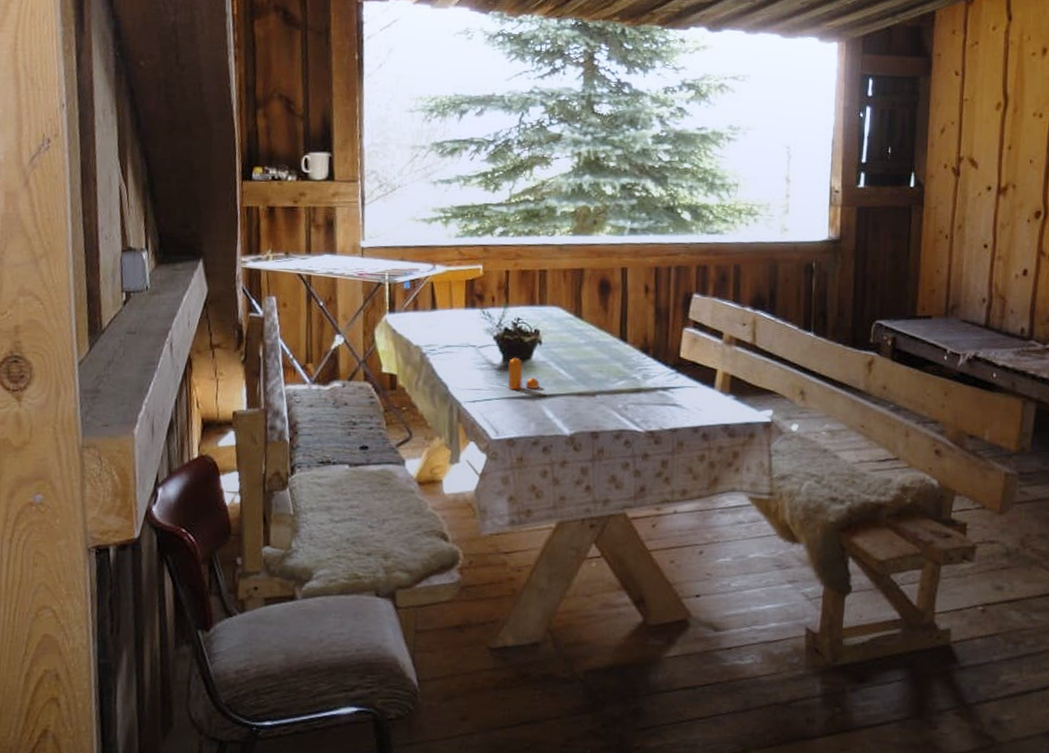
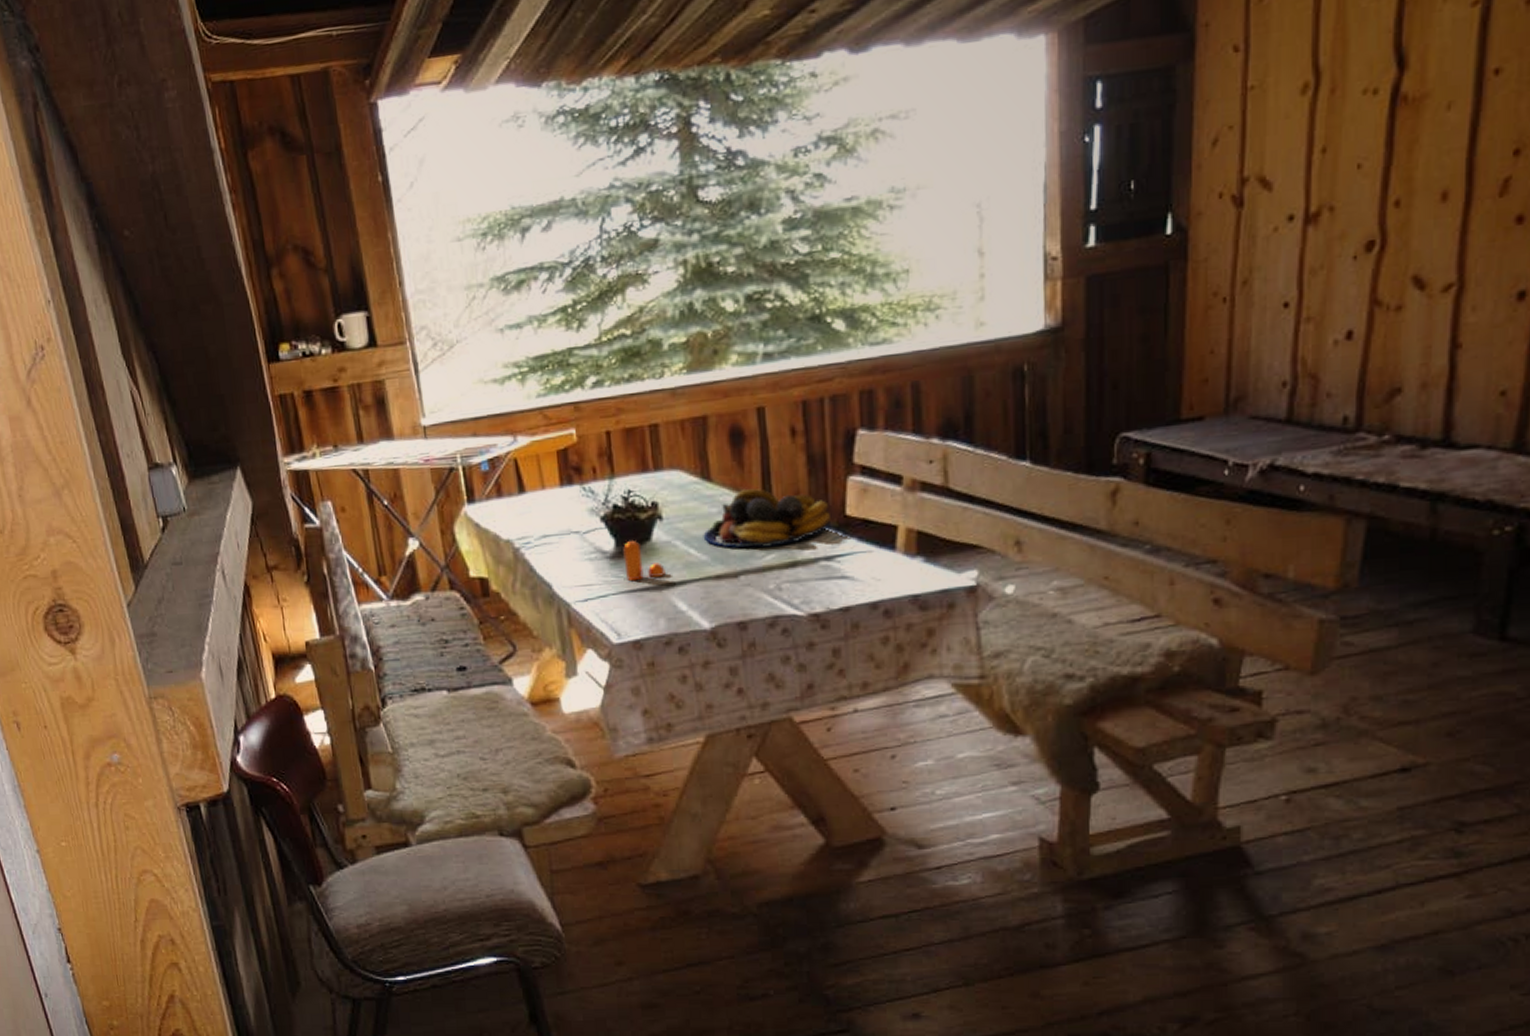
fruit bowl: none [571,328,668,375] -> present [703,489,830,549]

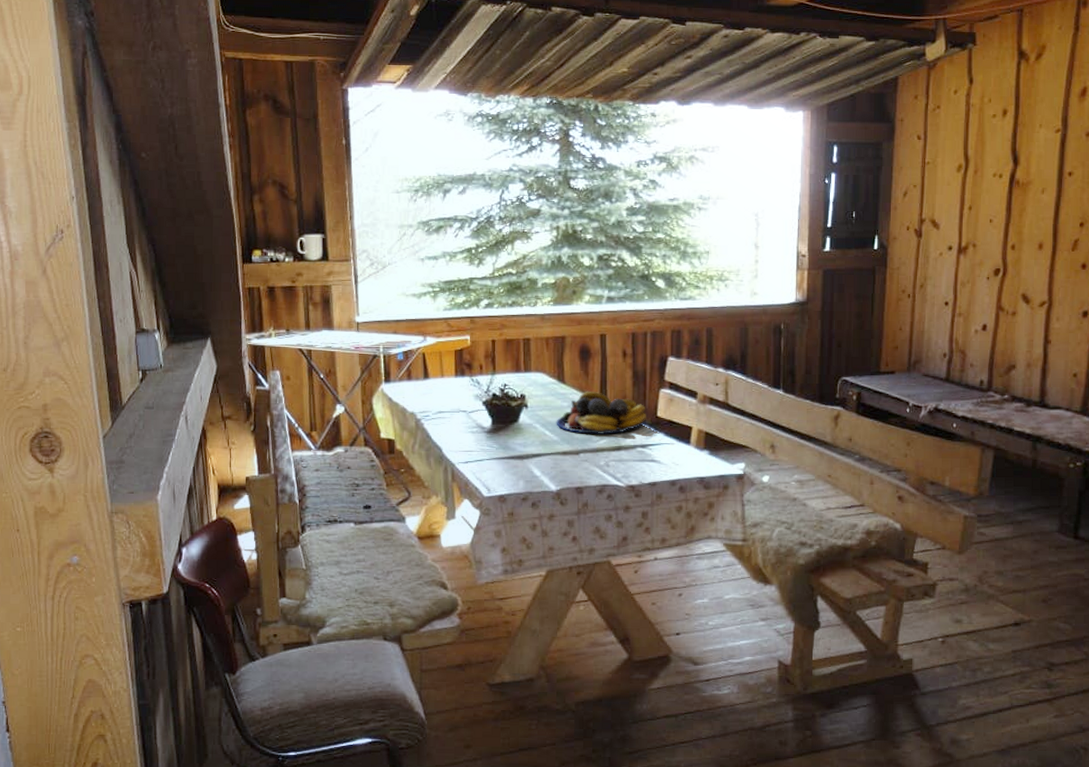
pepper shaker: present [623,541,666,582] -> none [497,421,527,451]

